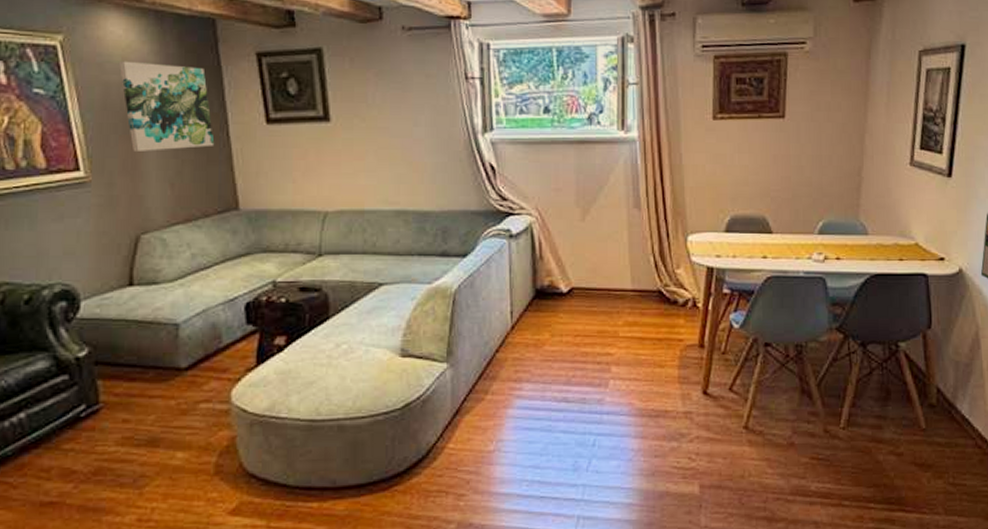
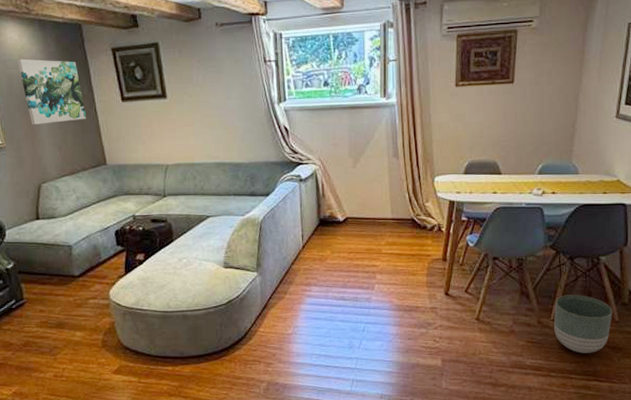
planter: none [844,393,918,473] -> present [554,295,613,353]

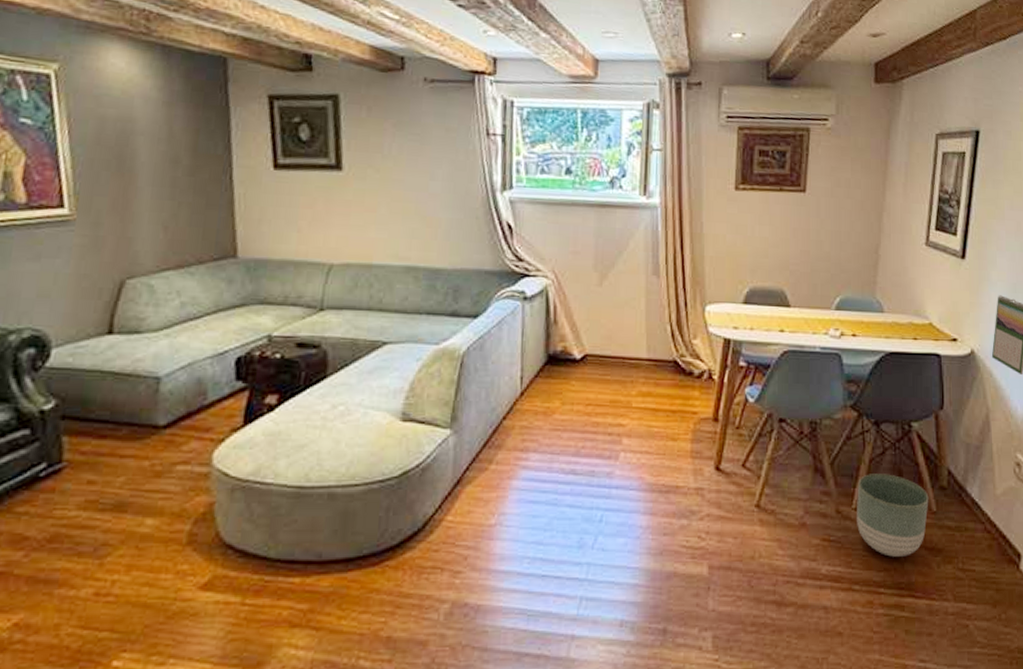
wall art: present [16,58,87,124] -> none [117,94,216,191]

